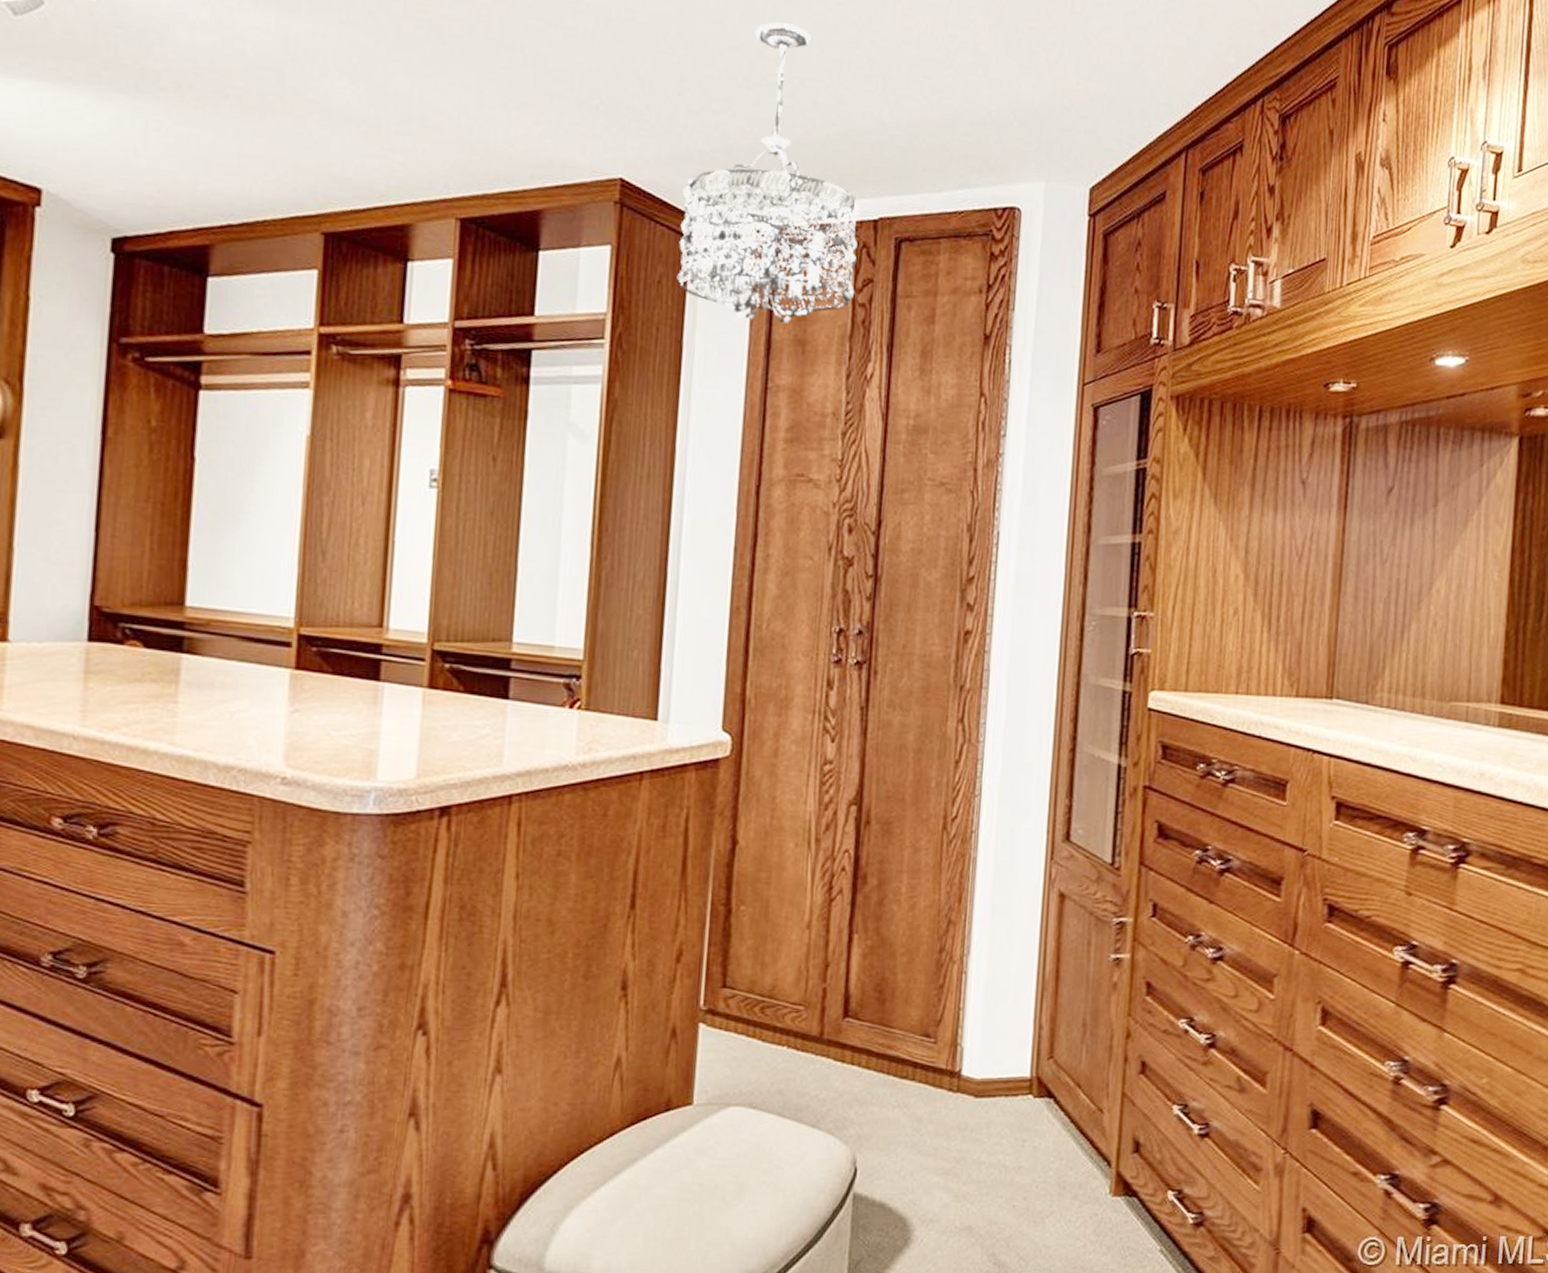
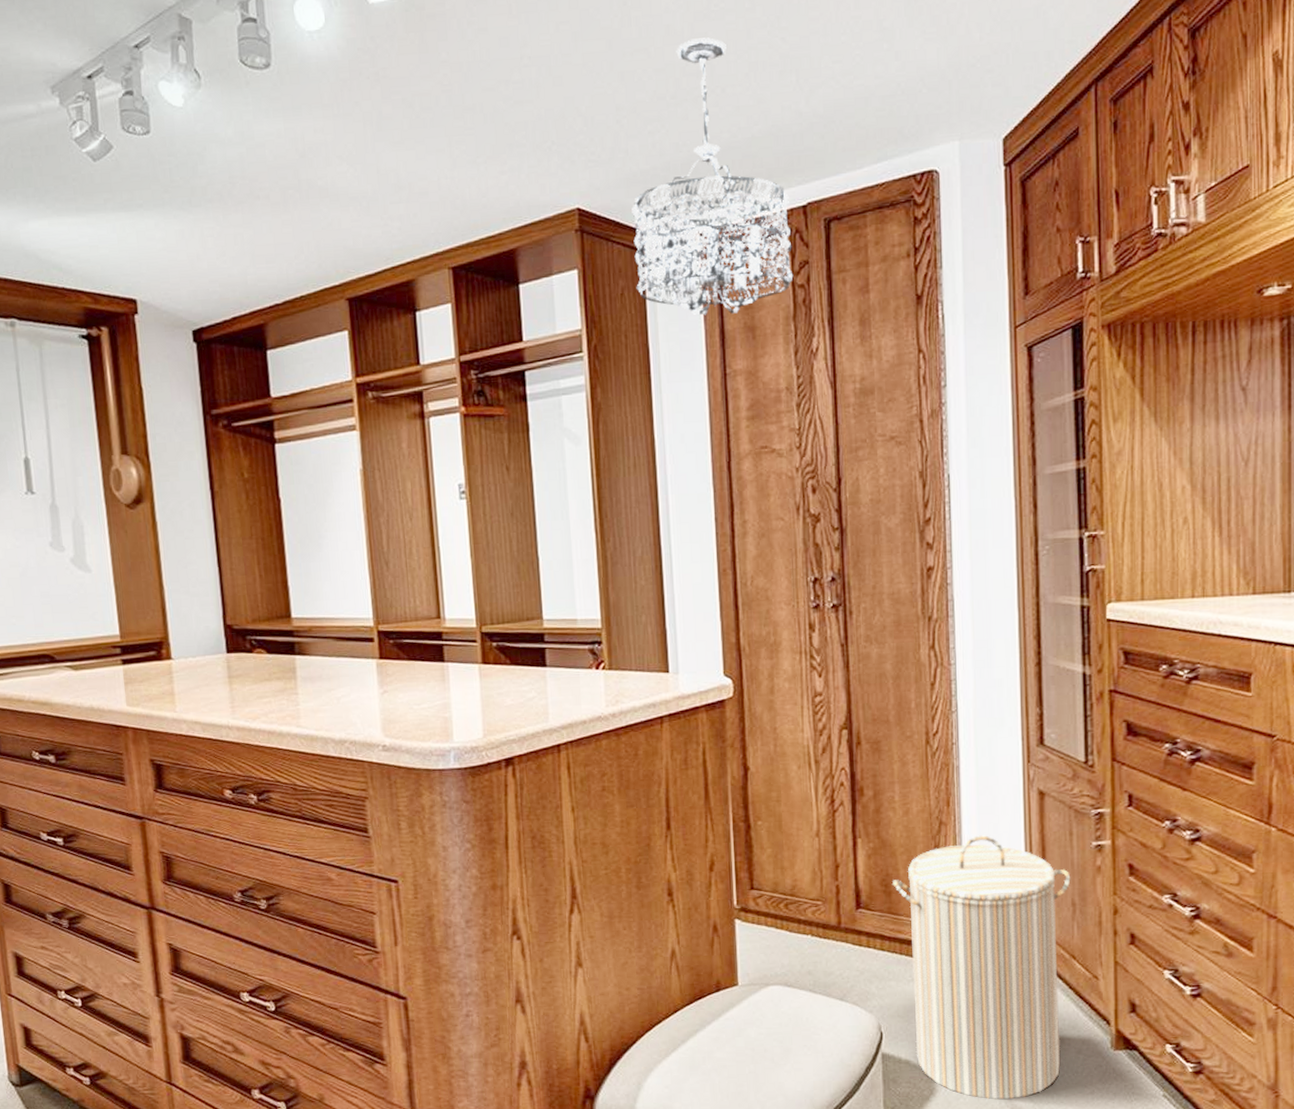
laundry hamper: none [888,939,1085,1253] -> present [893,835,1071,1100]

